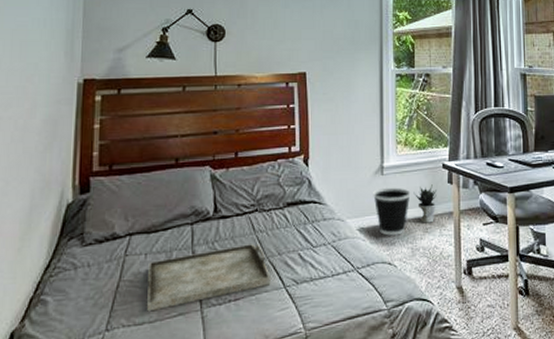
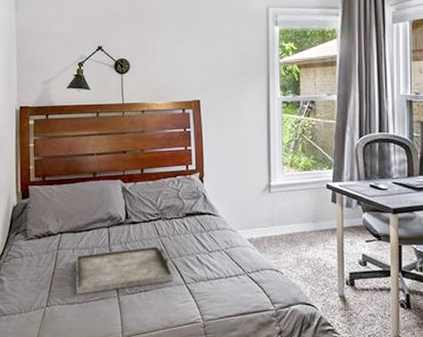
wastebasket: present [373,187,411,236] -> none [261,204,296,247]
potted plant: present [413,184,437,223] -> none [299,203,321,237]

